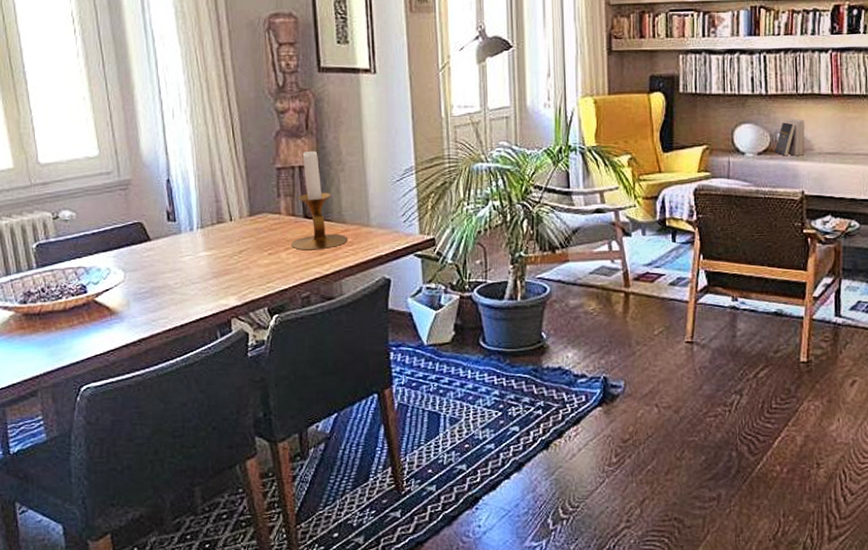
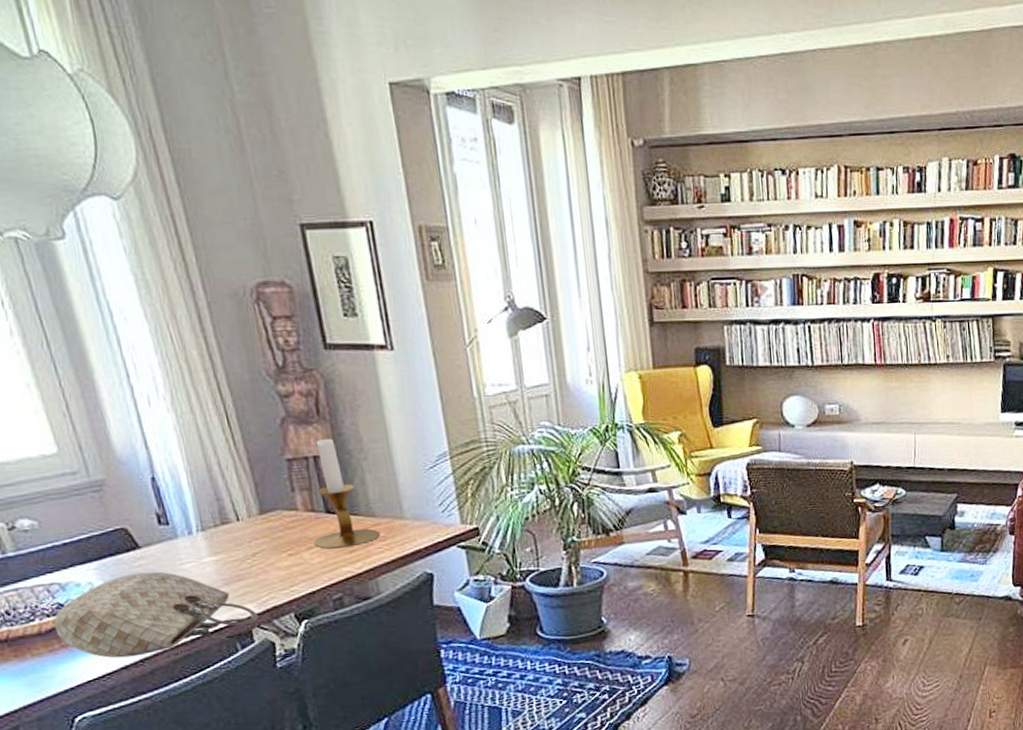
handbag: none [76,262,238,337] -> present [54,571,259,658]
books: present [774,118,805,156] -> none [822,389,852,427]

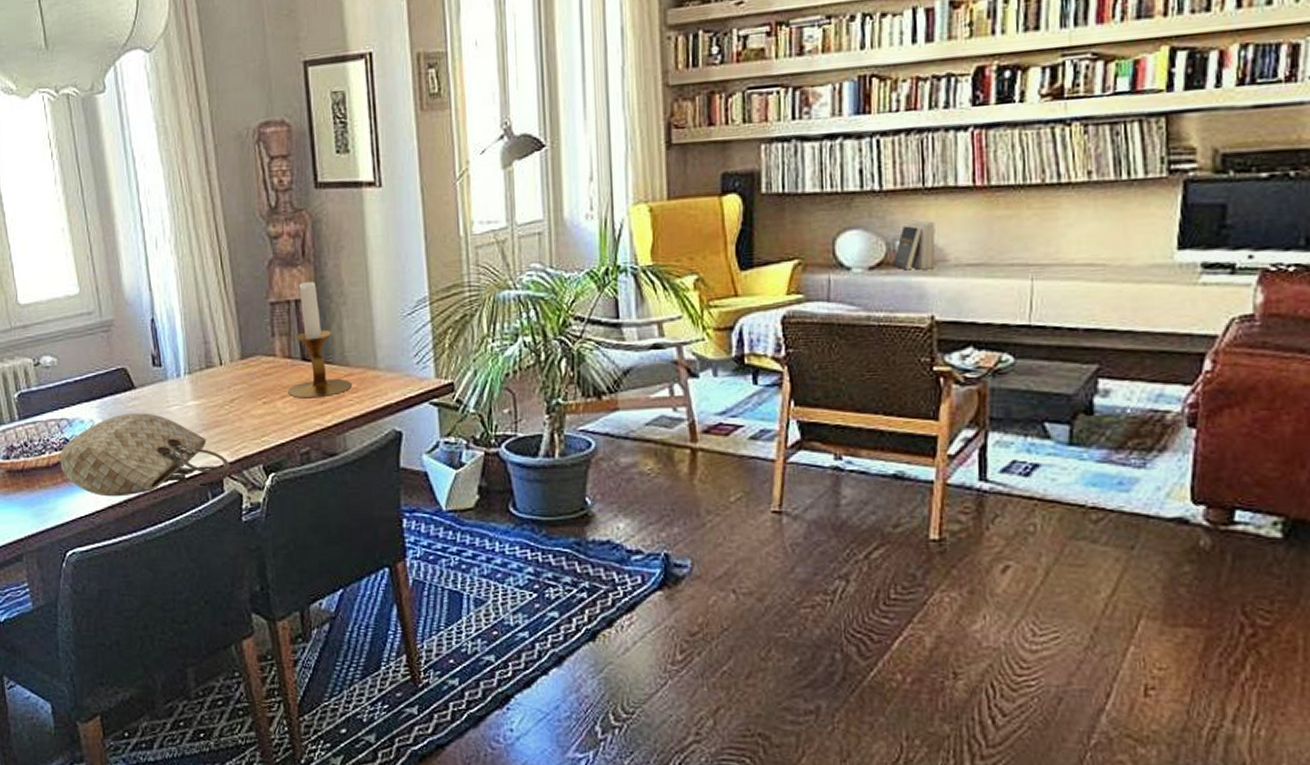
books: none [822,389,852,427] -> present [891,220,936,271]

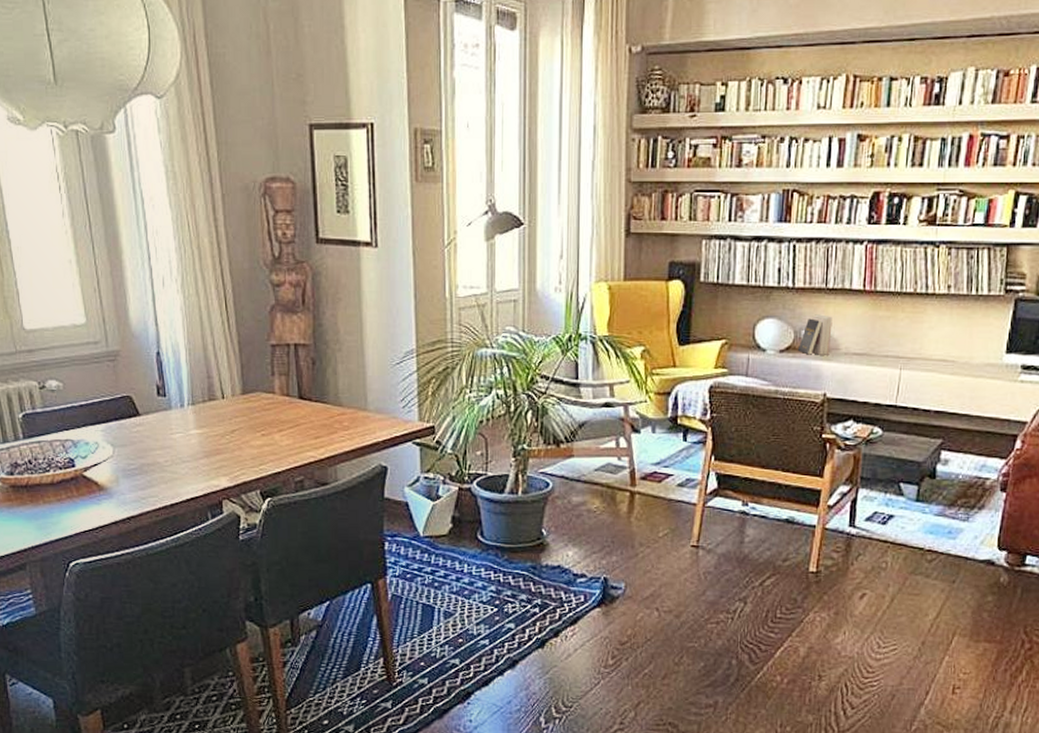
handbag: present [60,413,231,497] -> none [64,438,230,514]
candlestick: present [288,281,352,399] -> none [285,327,344,433]

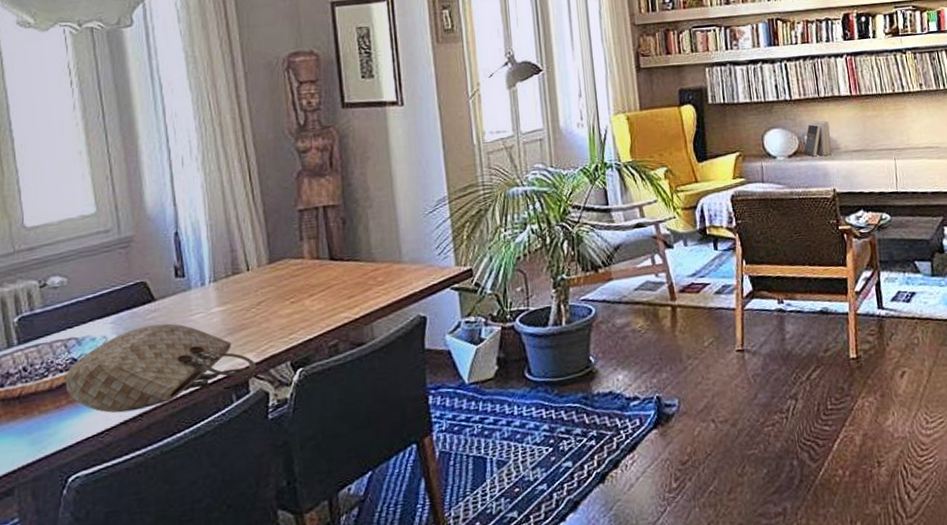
handbag: none [64,438,230,514] -> present [65,323,257,413]

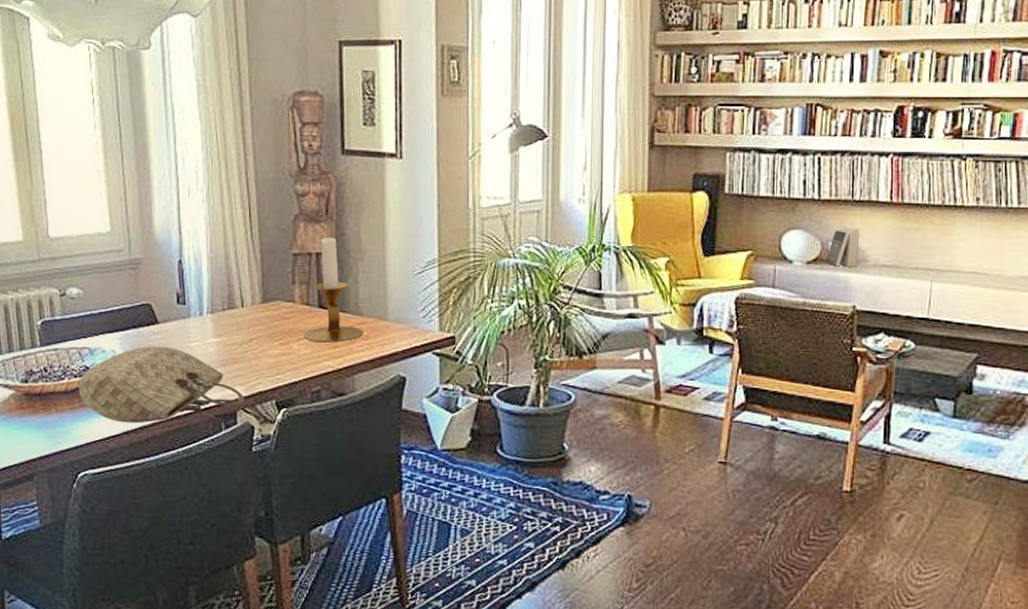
candlestick: none [316,188,378,295] -> present [304,237,363,343]

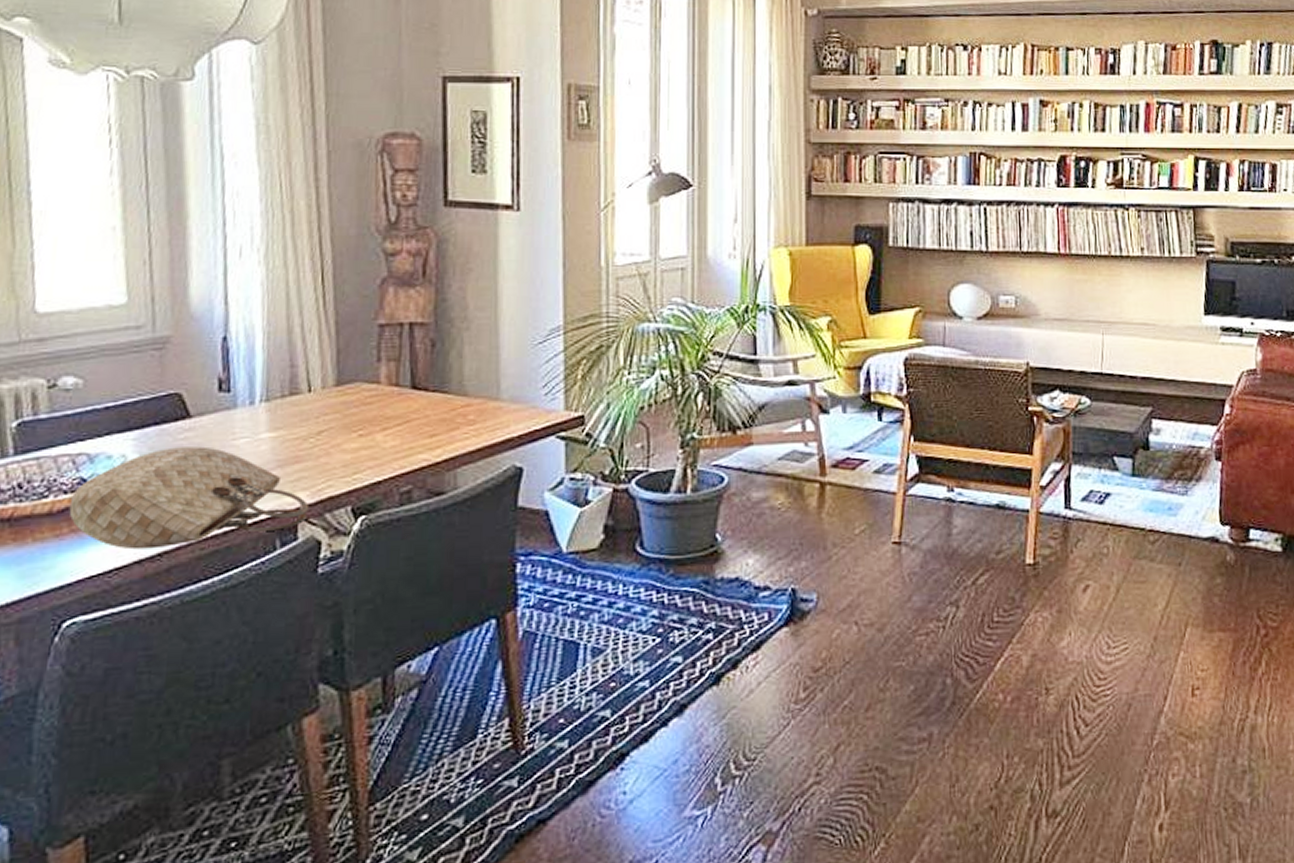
candlestick: present [304,237,363,343] -> none [391,303,469,431]
books: present [825,226,860,267] -> none [995,279,1030,322]

